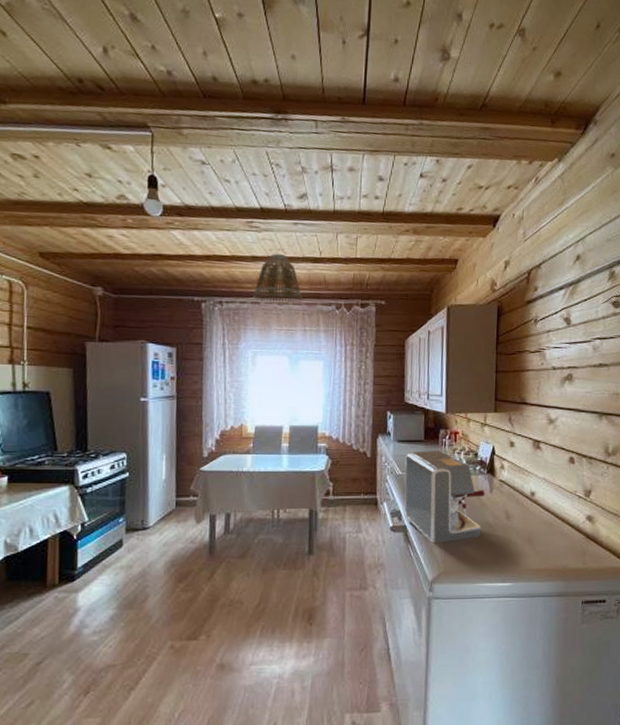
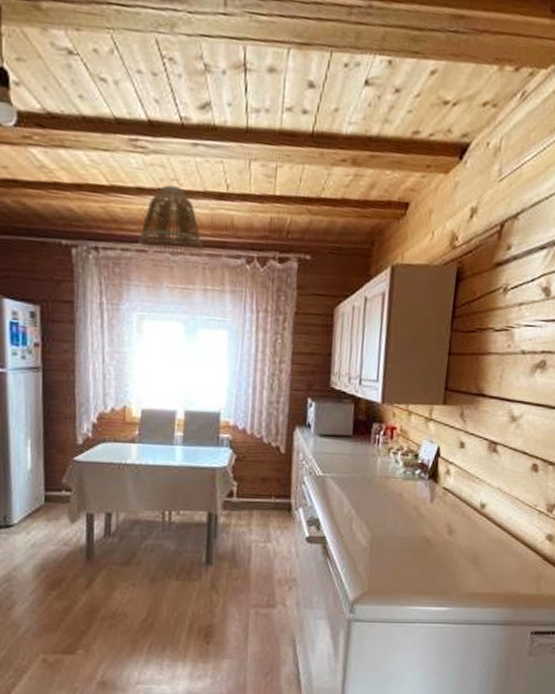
coffee maker: present [404,451,484,543] -> none [324,448,424,558]

